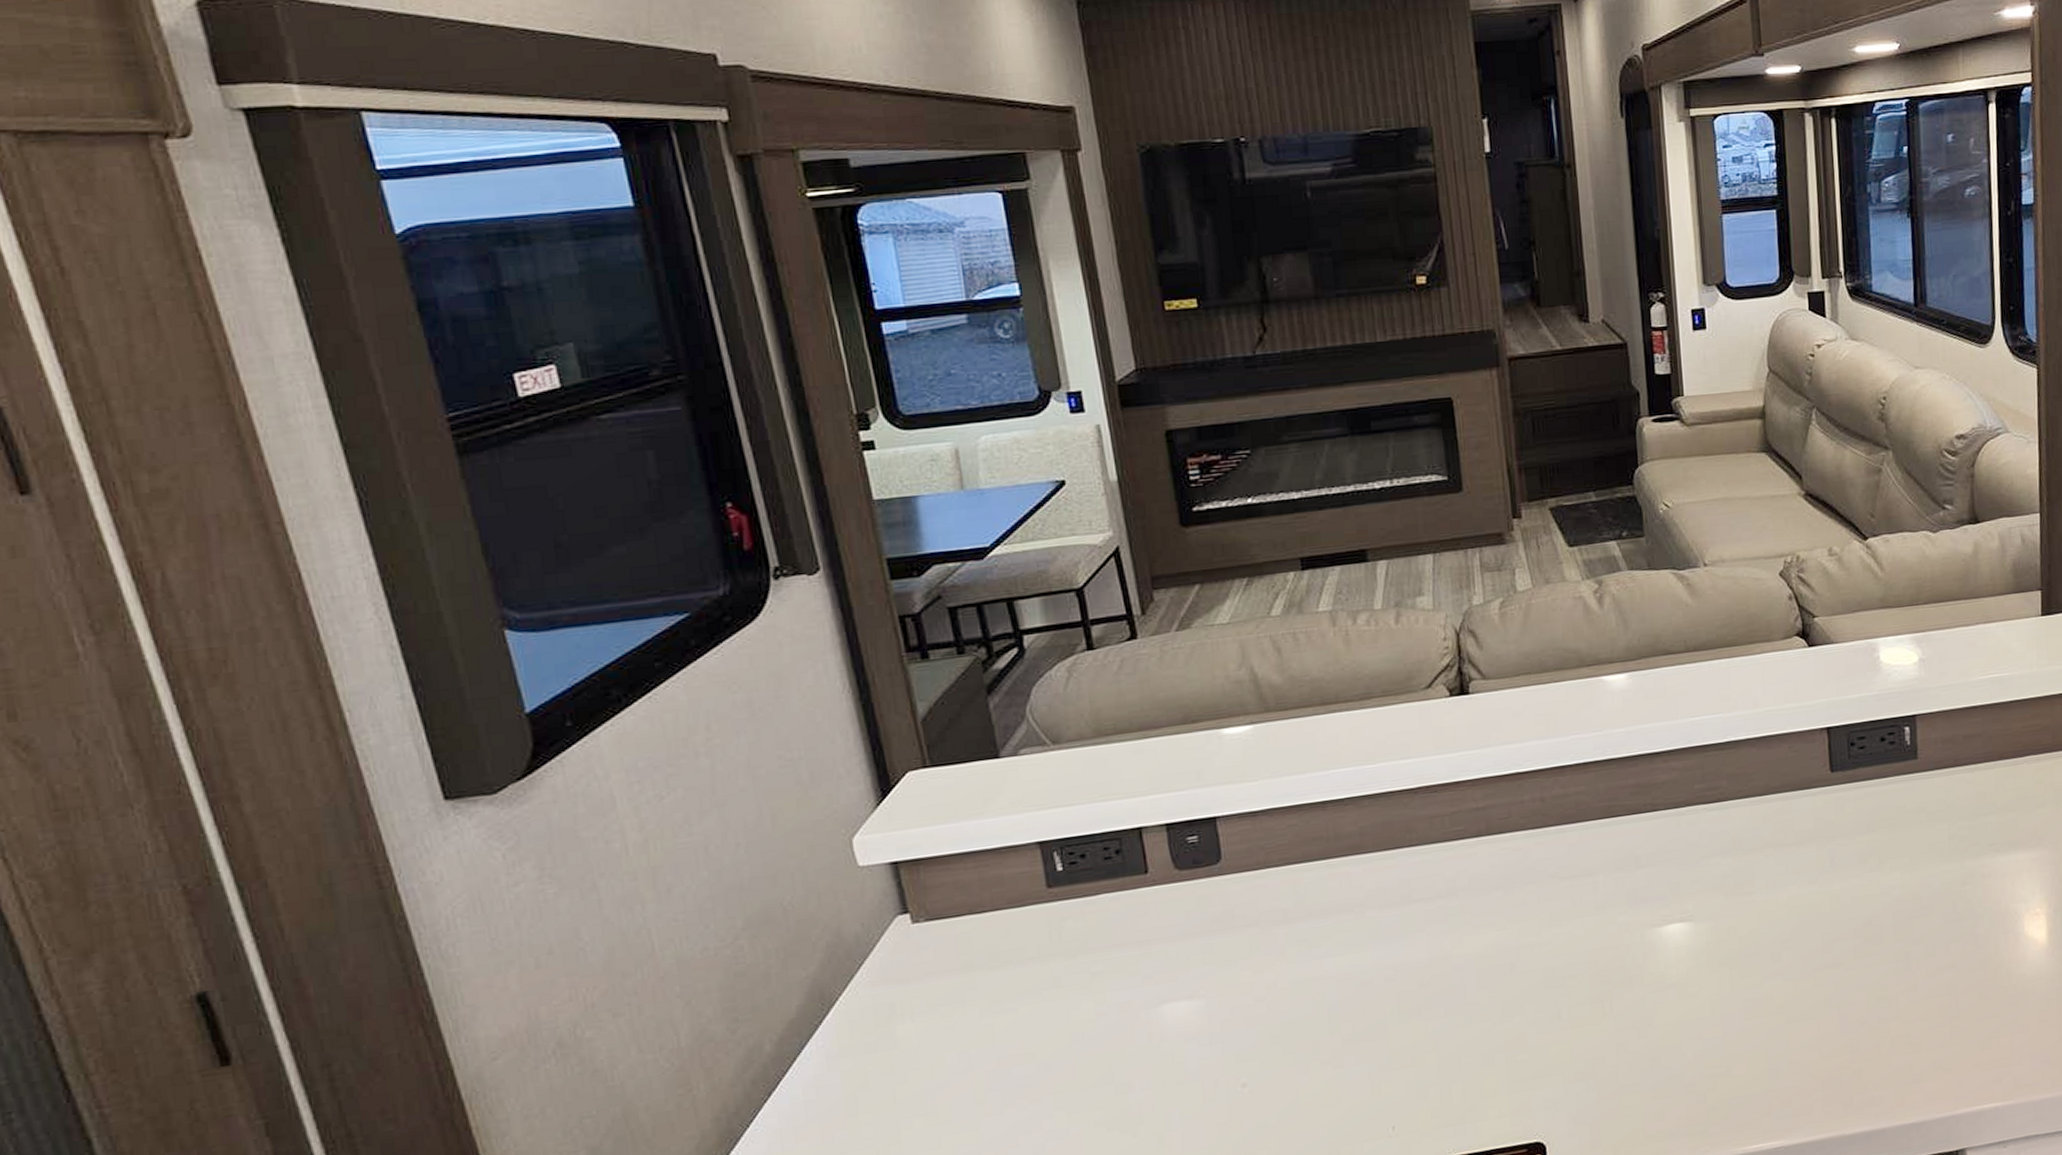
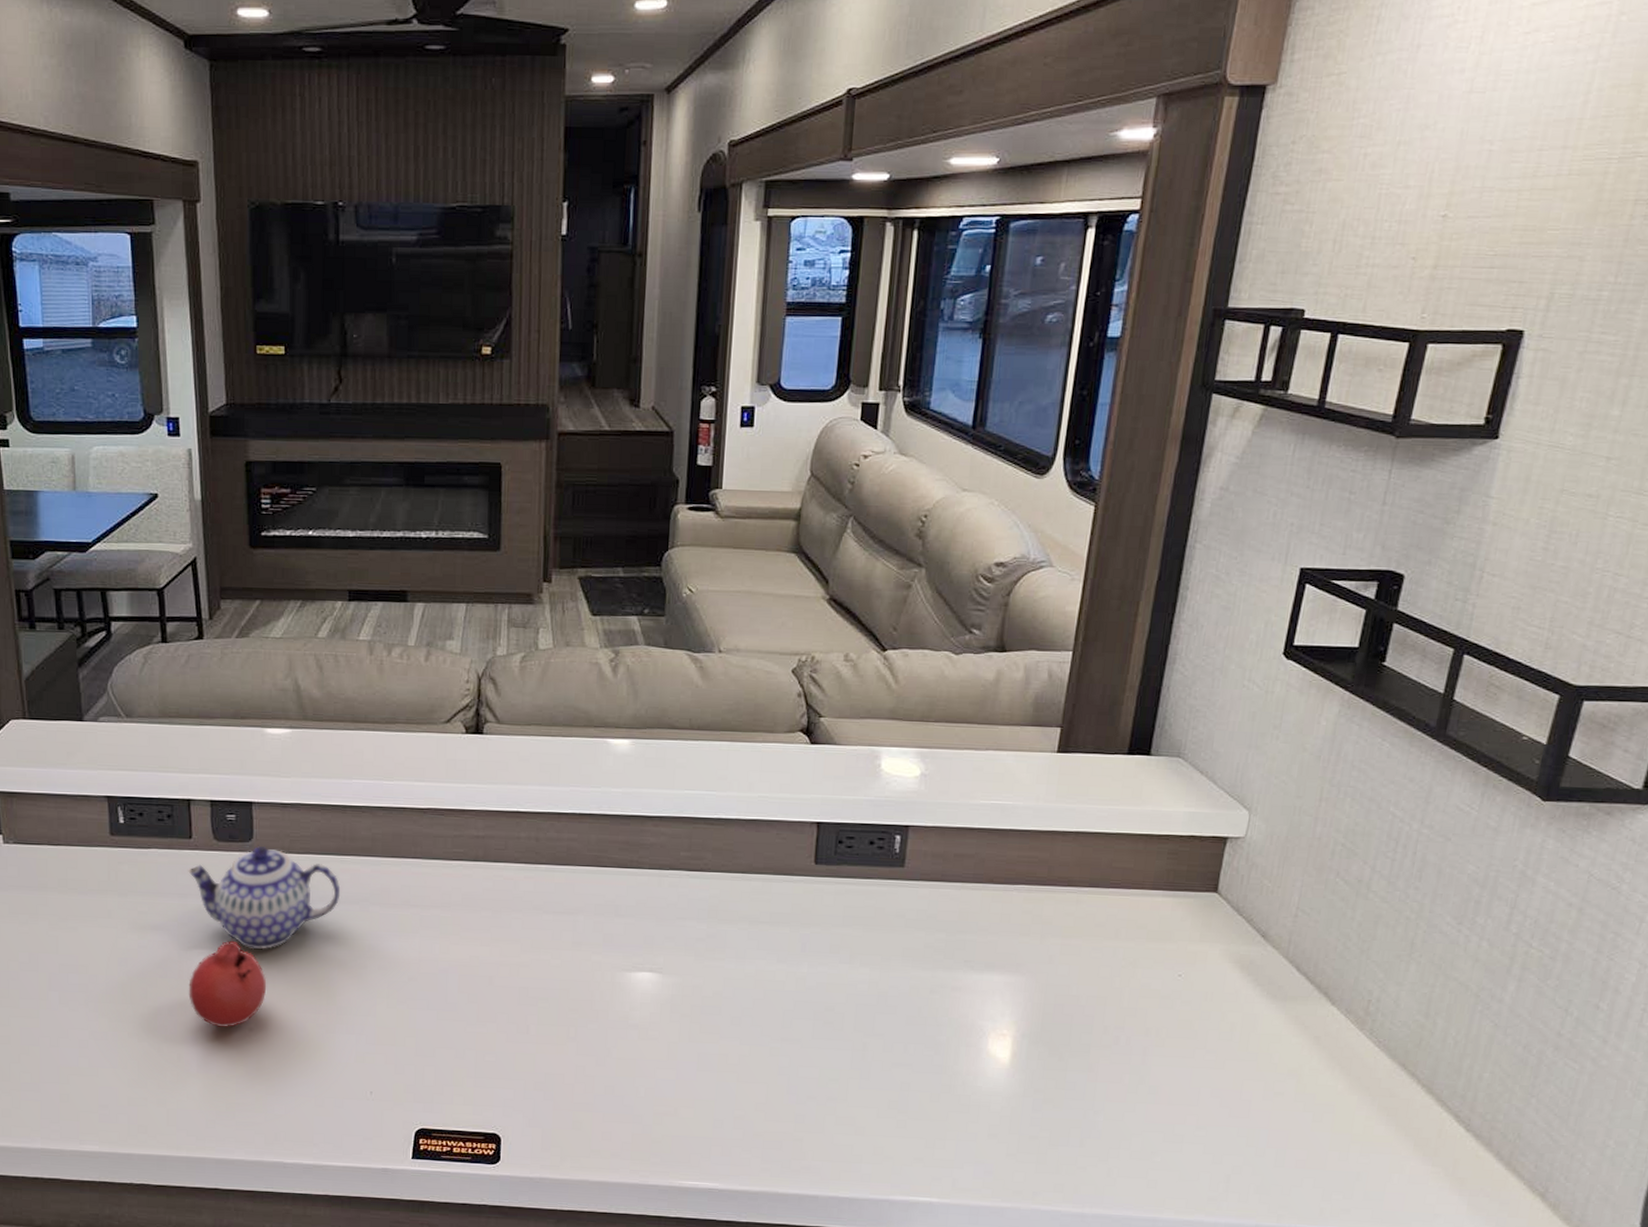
teapot: none [1146,866,1331,990] -> present [187,846,341,950]
fruit: none [1162,984,1258,1092] -> present [188,940,267,1027]

